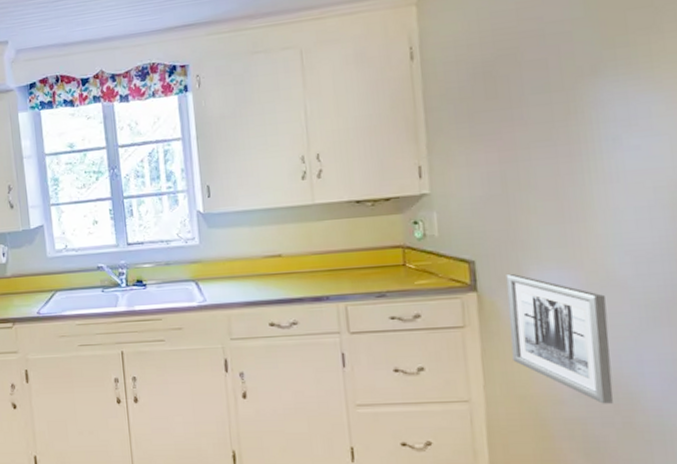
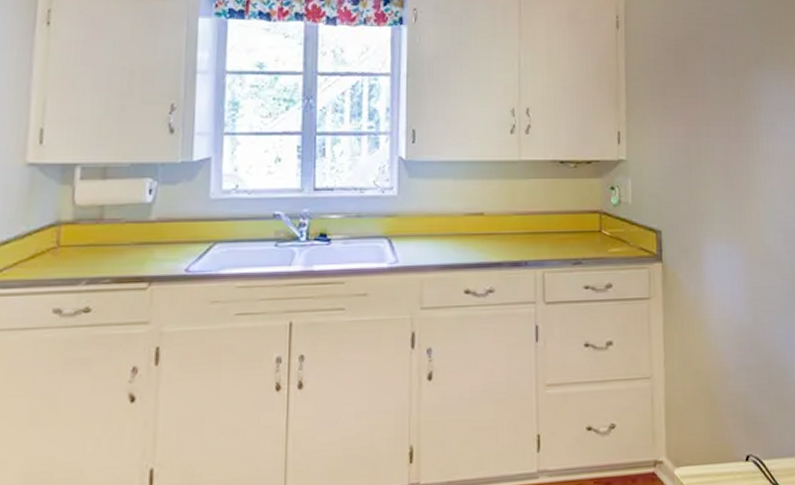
wall art: present [506,274,614,404] -> none [686,246,768,378]

